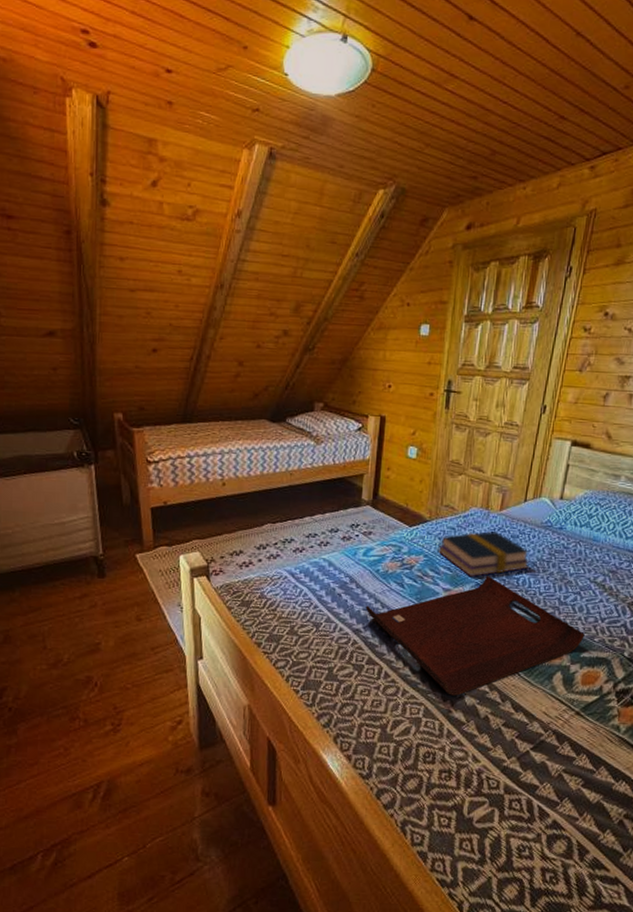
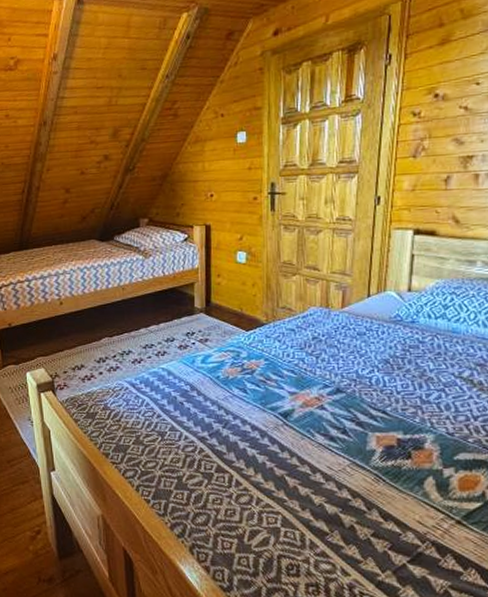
serving tray: present [365,576,585,696] -> none [209,376,456,504]
book: present [437,530,530,578] -> none [278,329,382,379]

